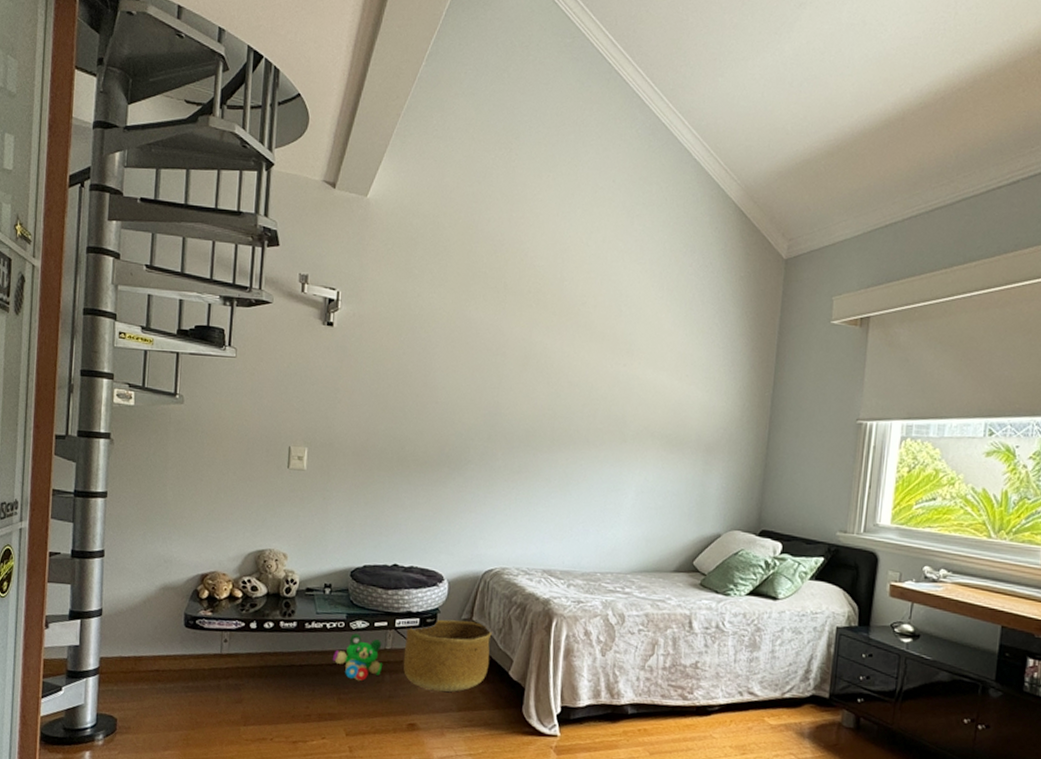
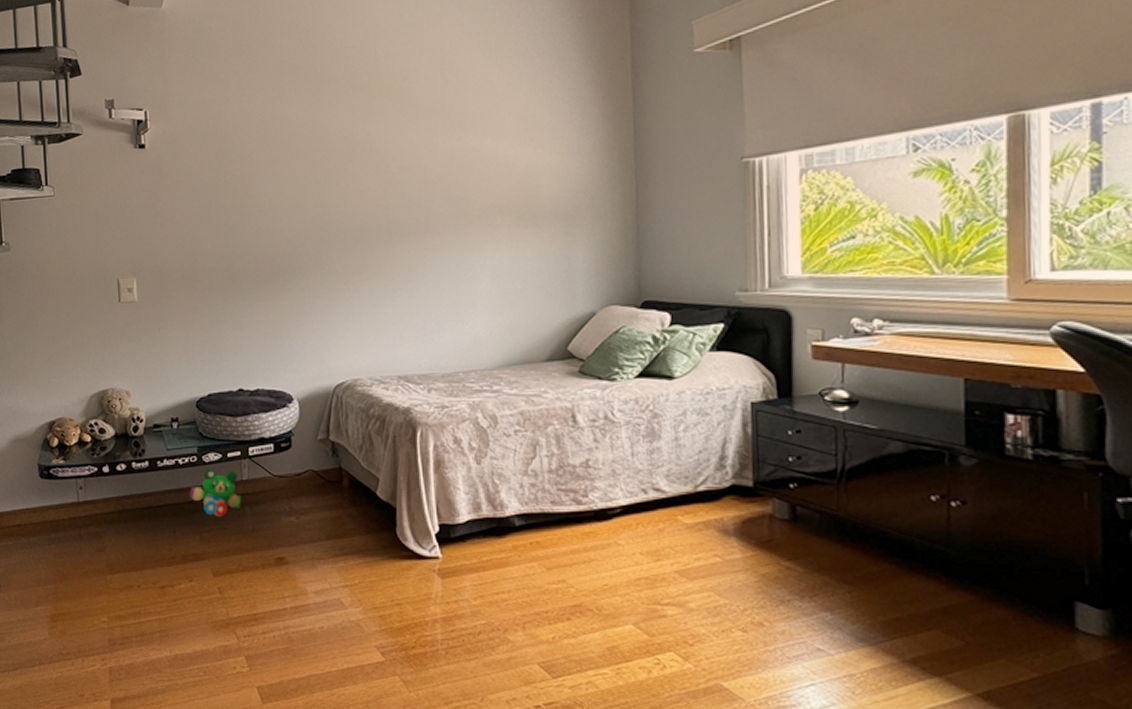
basket: present [403,619,492,692] -> none [260,441,354,521]

